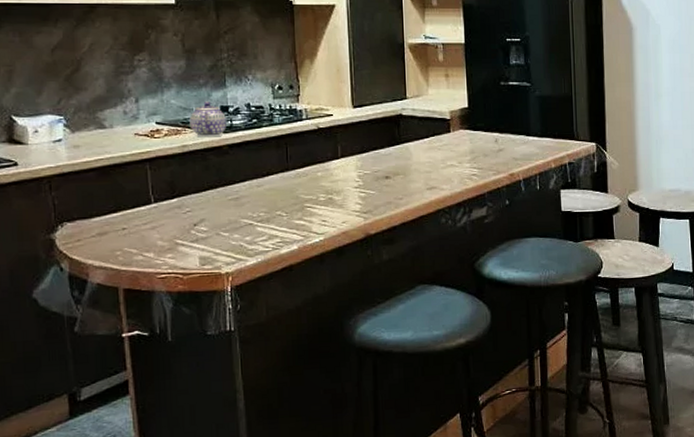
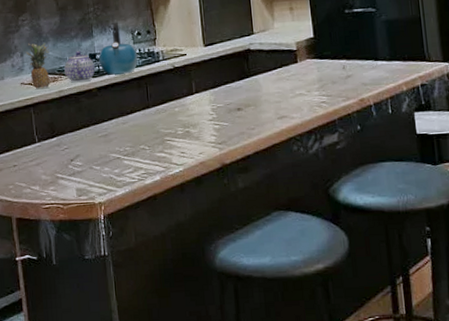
fruit: none [142,88,173,141] -> present [25,43,50,89]
kettle: none [231,72,278,131] -> present [98,22,138,75]

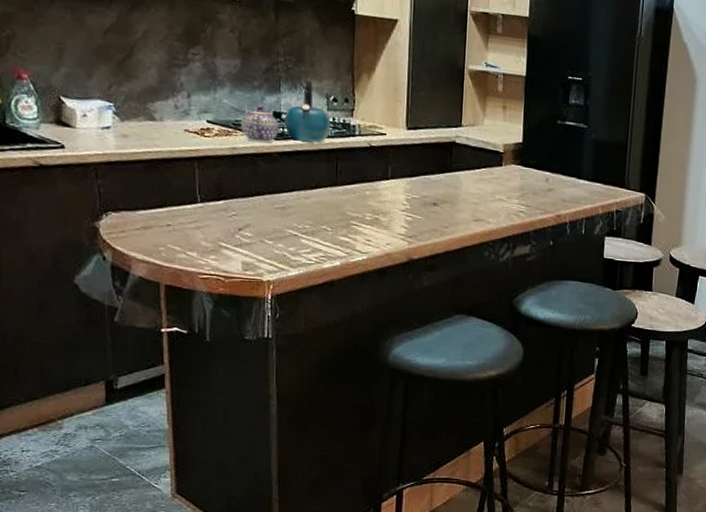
fruit: present [25,43,50,89] -> none [194,83,226,141]

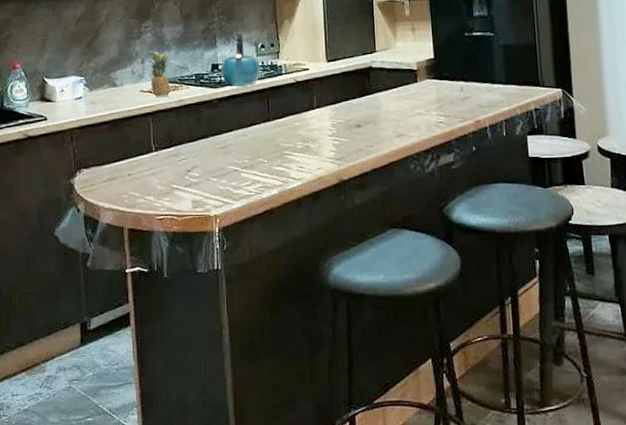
fruit: none [194,83,226,141] -> present [147,50,172,97]
teapot: present [241,105,279,143] -> none [186,61,217,93]

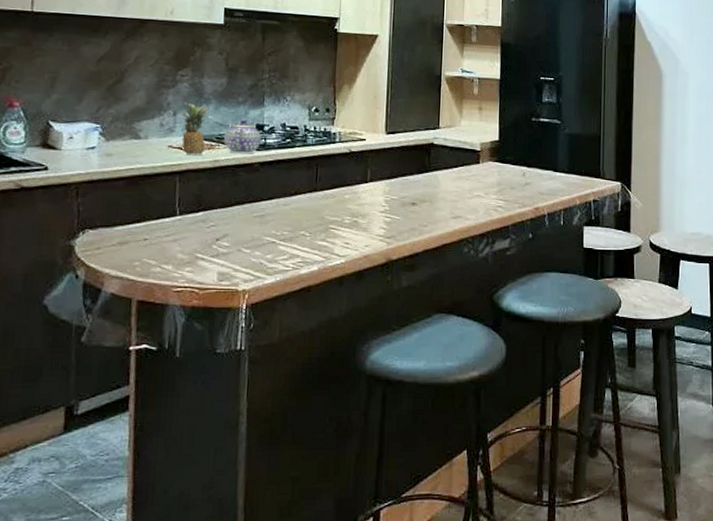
teapot: none [186,61,217,93] -> present [224,119,262,154]
kettle: present [221,33,261,86] -> none [266,94,312,151]

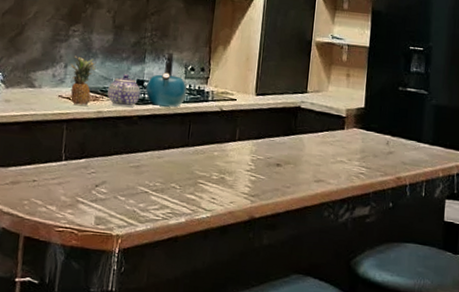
kettle: none [266,94,312,151] -> present [145,52,187,107]

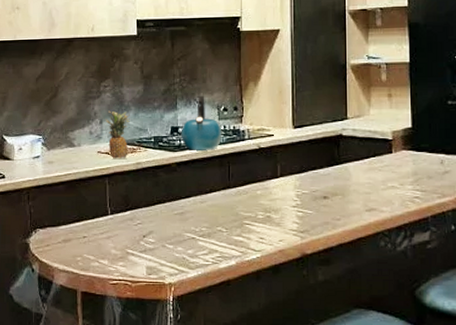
teapot: present [107,74,141,108] -> none [144,123,177,156]

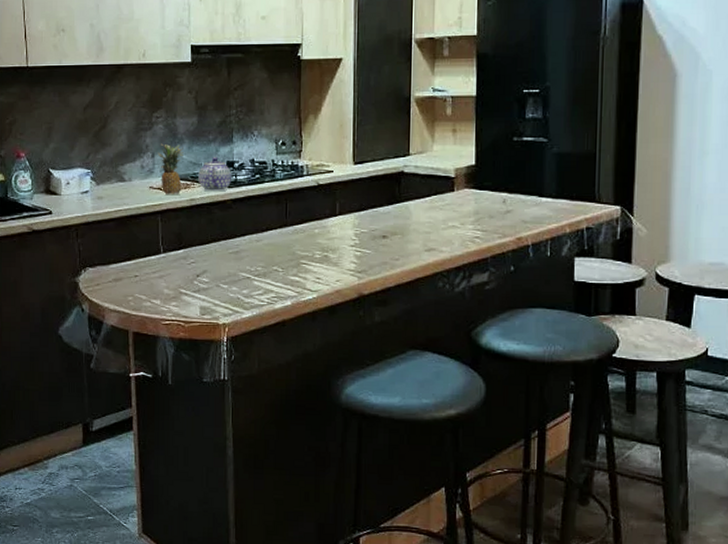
teapot: none [144,123,177,156] -> present [198,157,232,192]
kettle: present [180,95,222,150] -> none [236,128,280,187]

